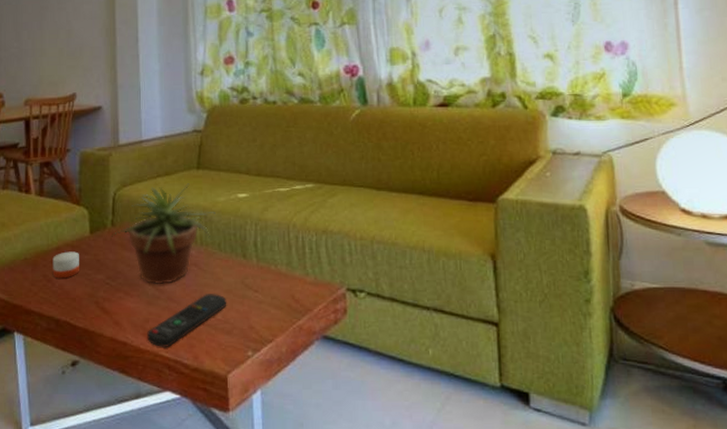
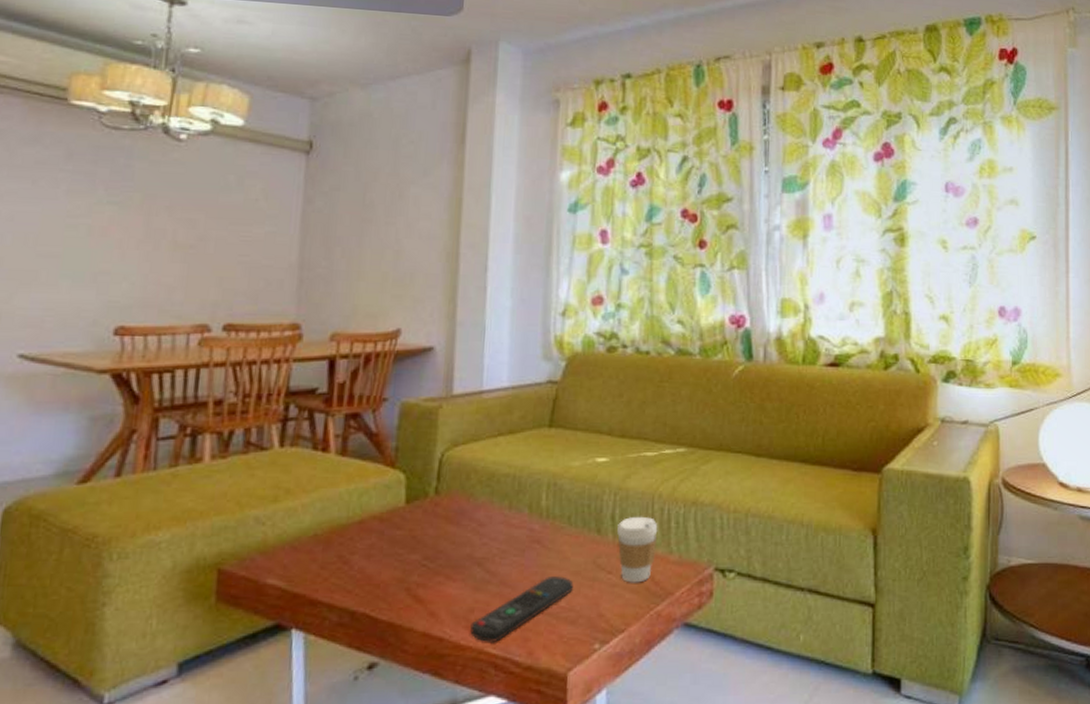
candle: present [52,251,79,279] -> none [351,526,389,560]
potted plant: present [112,183,216,285] -> none [434,444,568,567]
coffee cup: none [260,243,295,300] -> present [617,516,658,583]

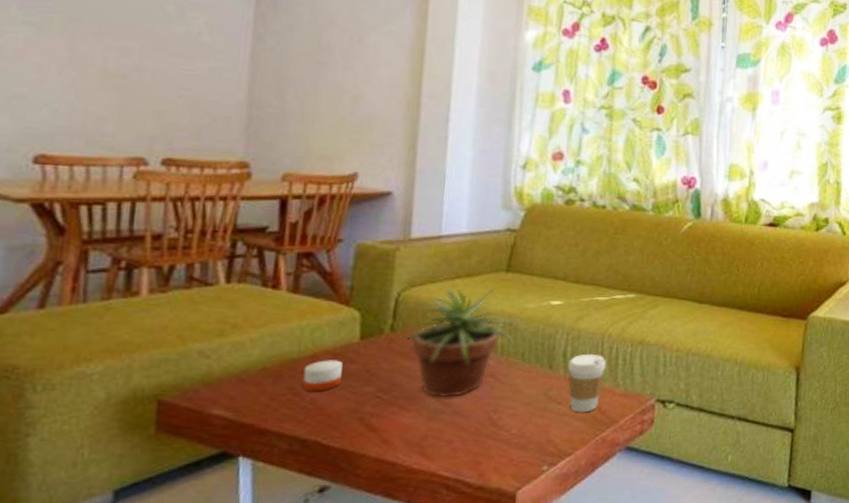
candle: none [351,526,389,560] -> present [302,360,343,392]
potted plant: none [434,444,568,567] -> present [389,287,523,398]
remote control: present [470,576,574,644] -> none [423,407,525,467]

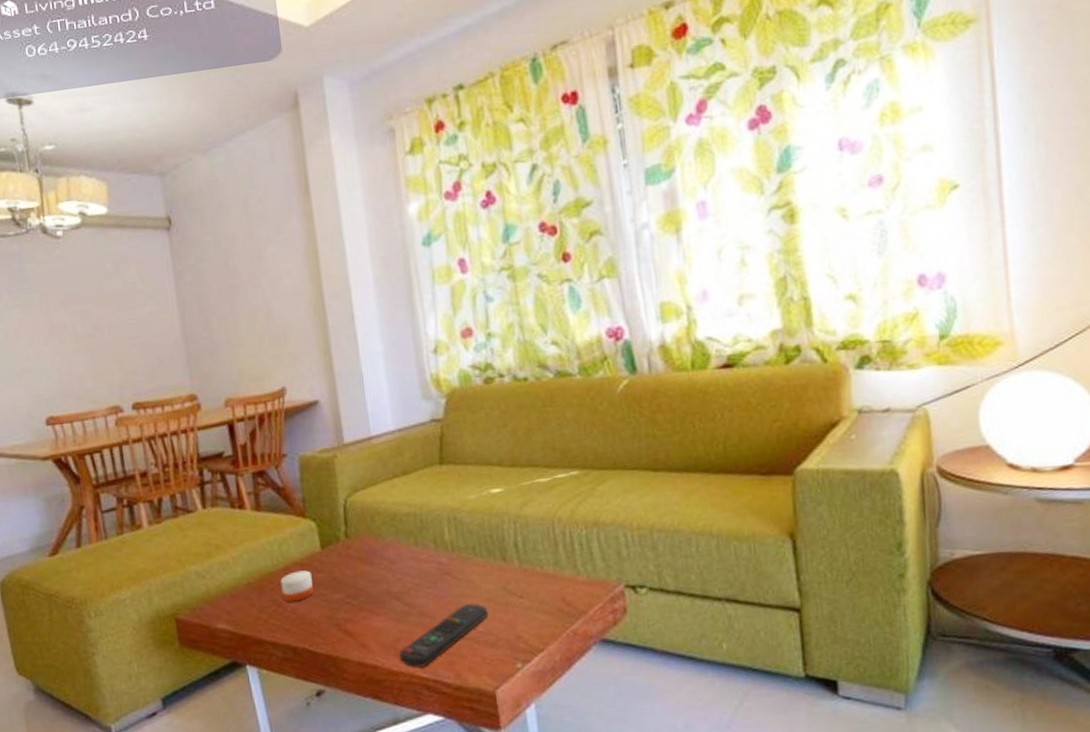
potted plant: present [389,287,523,398] -> none [347,482,467,600]
remote control: none [423,407,525,467] -> present [399,604,489,668]
coffee cup: present [568,353,606,413] -> none [522,541,564,605]

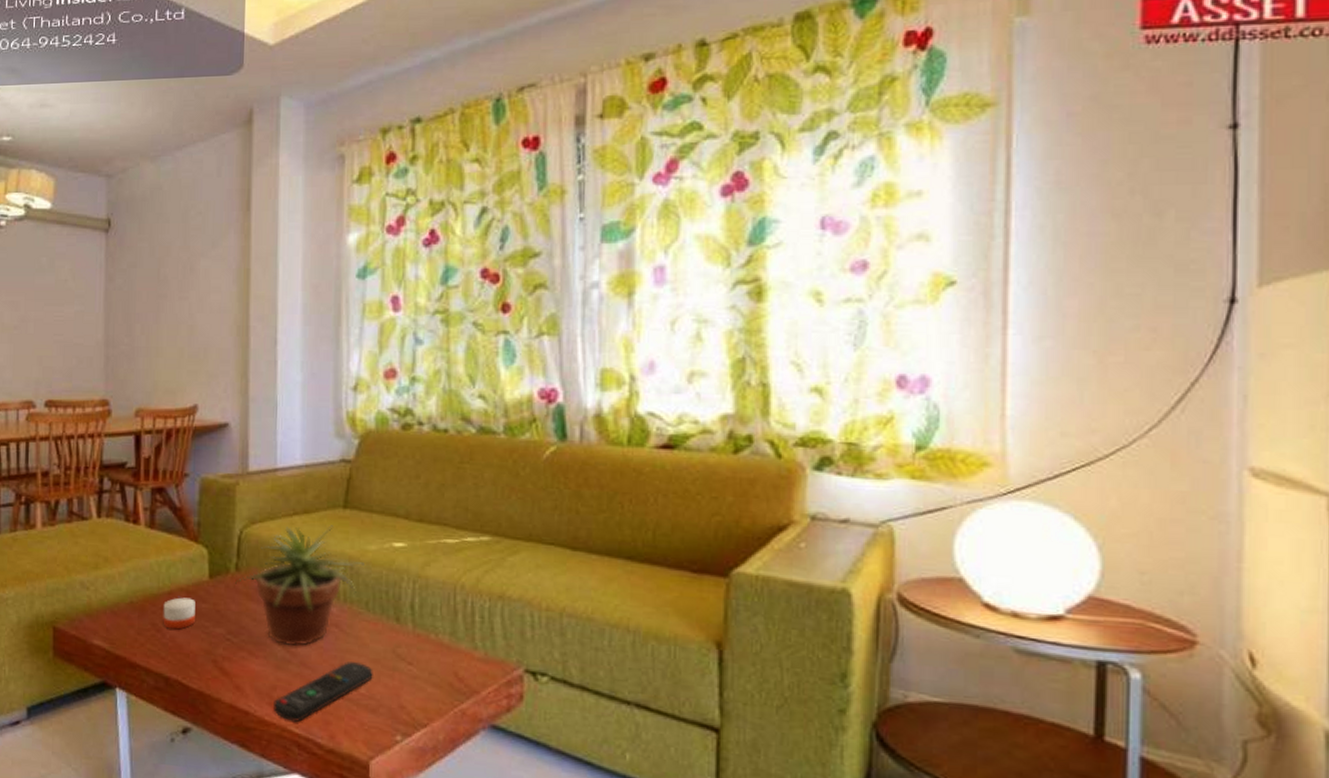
potted plant: none [347,482,467,600] -> present [235,525,364,647]

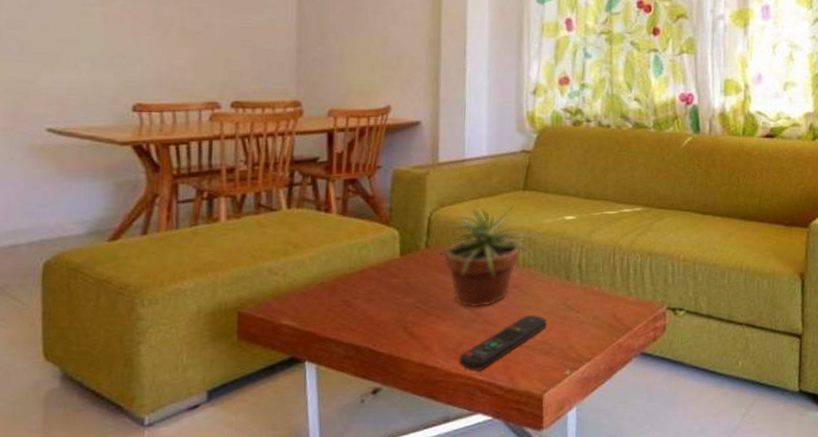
candle: present [163,597,195,630] -> none [354,274,387,303]

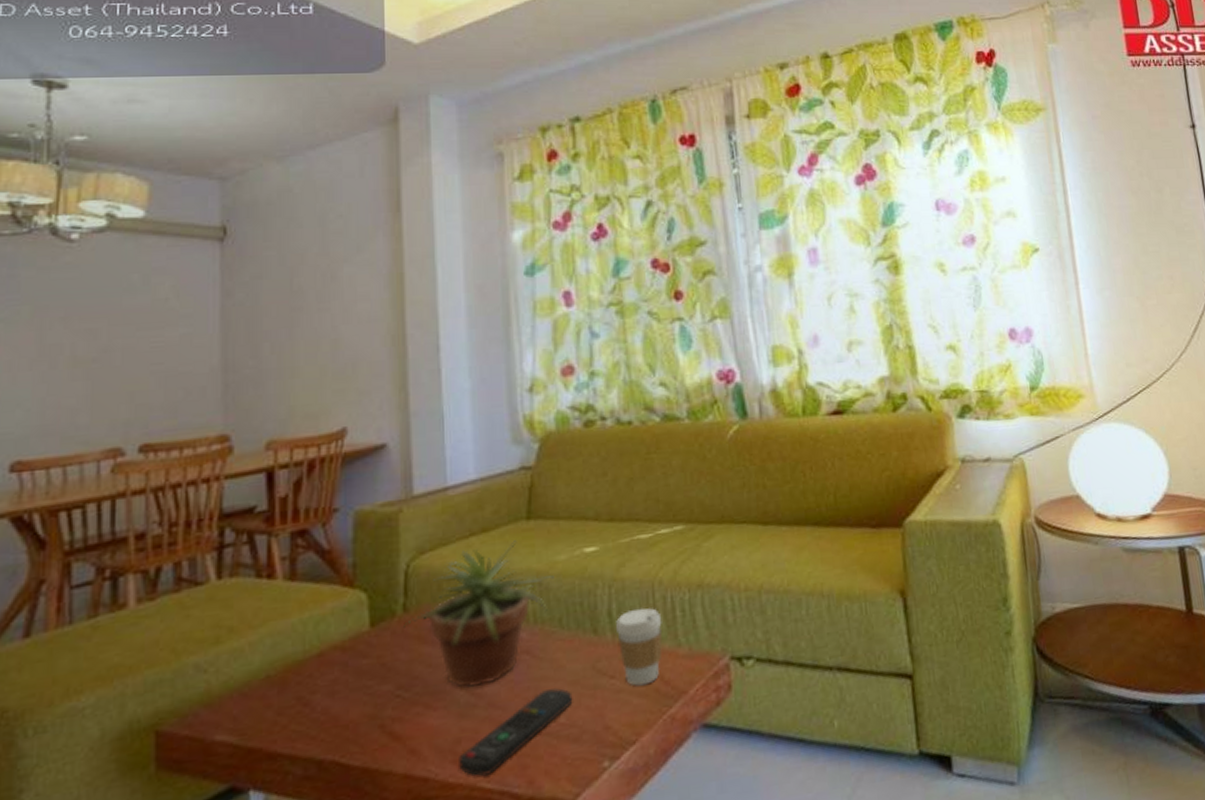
coffee cup: none [584,265,619,320] -> present [616,608,663,686]

